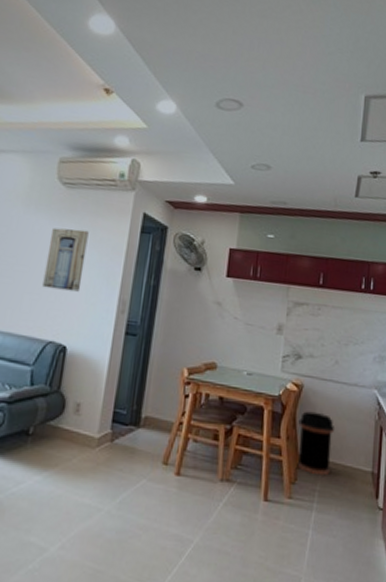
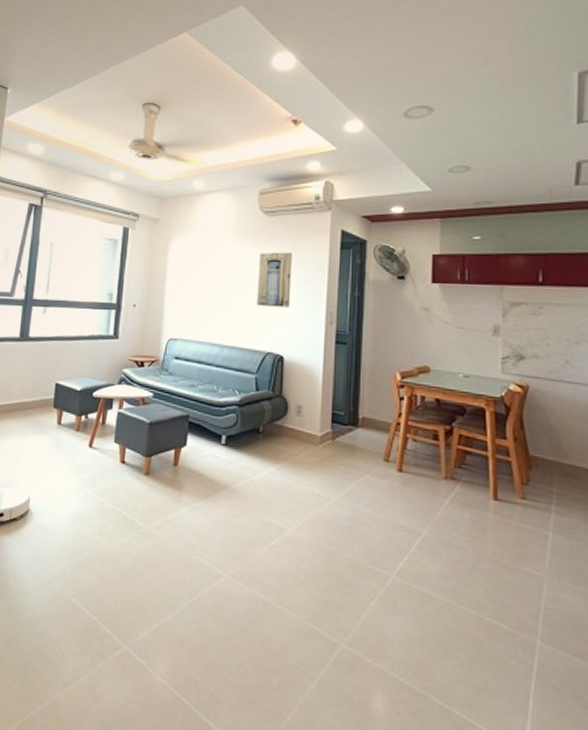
trash can: present [298,411,335,474] -> none [526,412,571,477]

